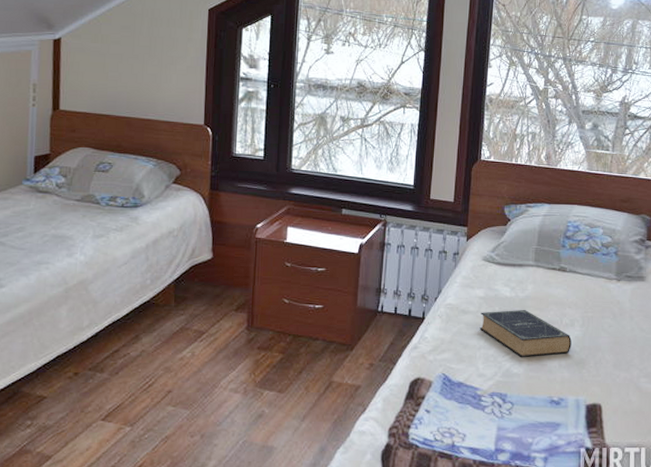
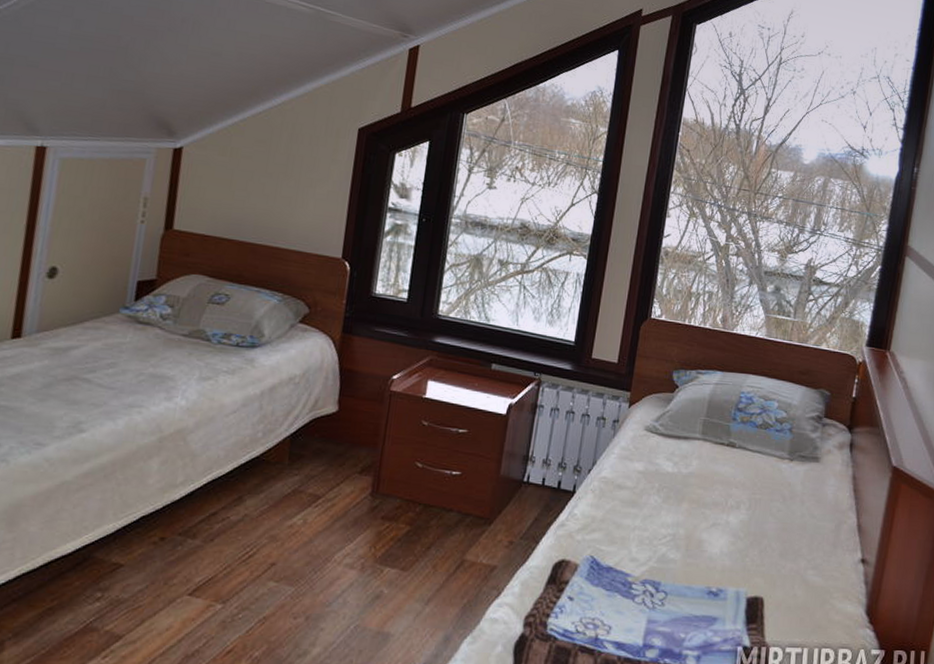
book: present [479,309,571,357] -> none [635,487,736,541]

